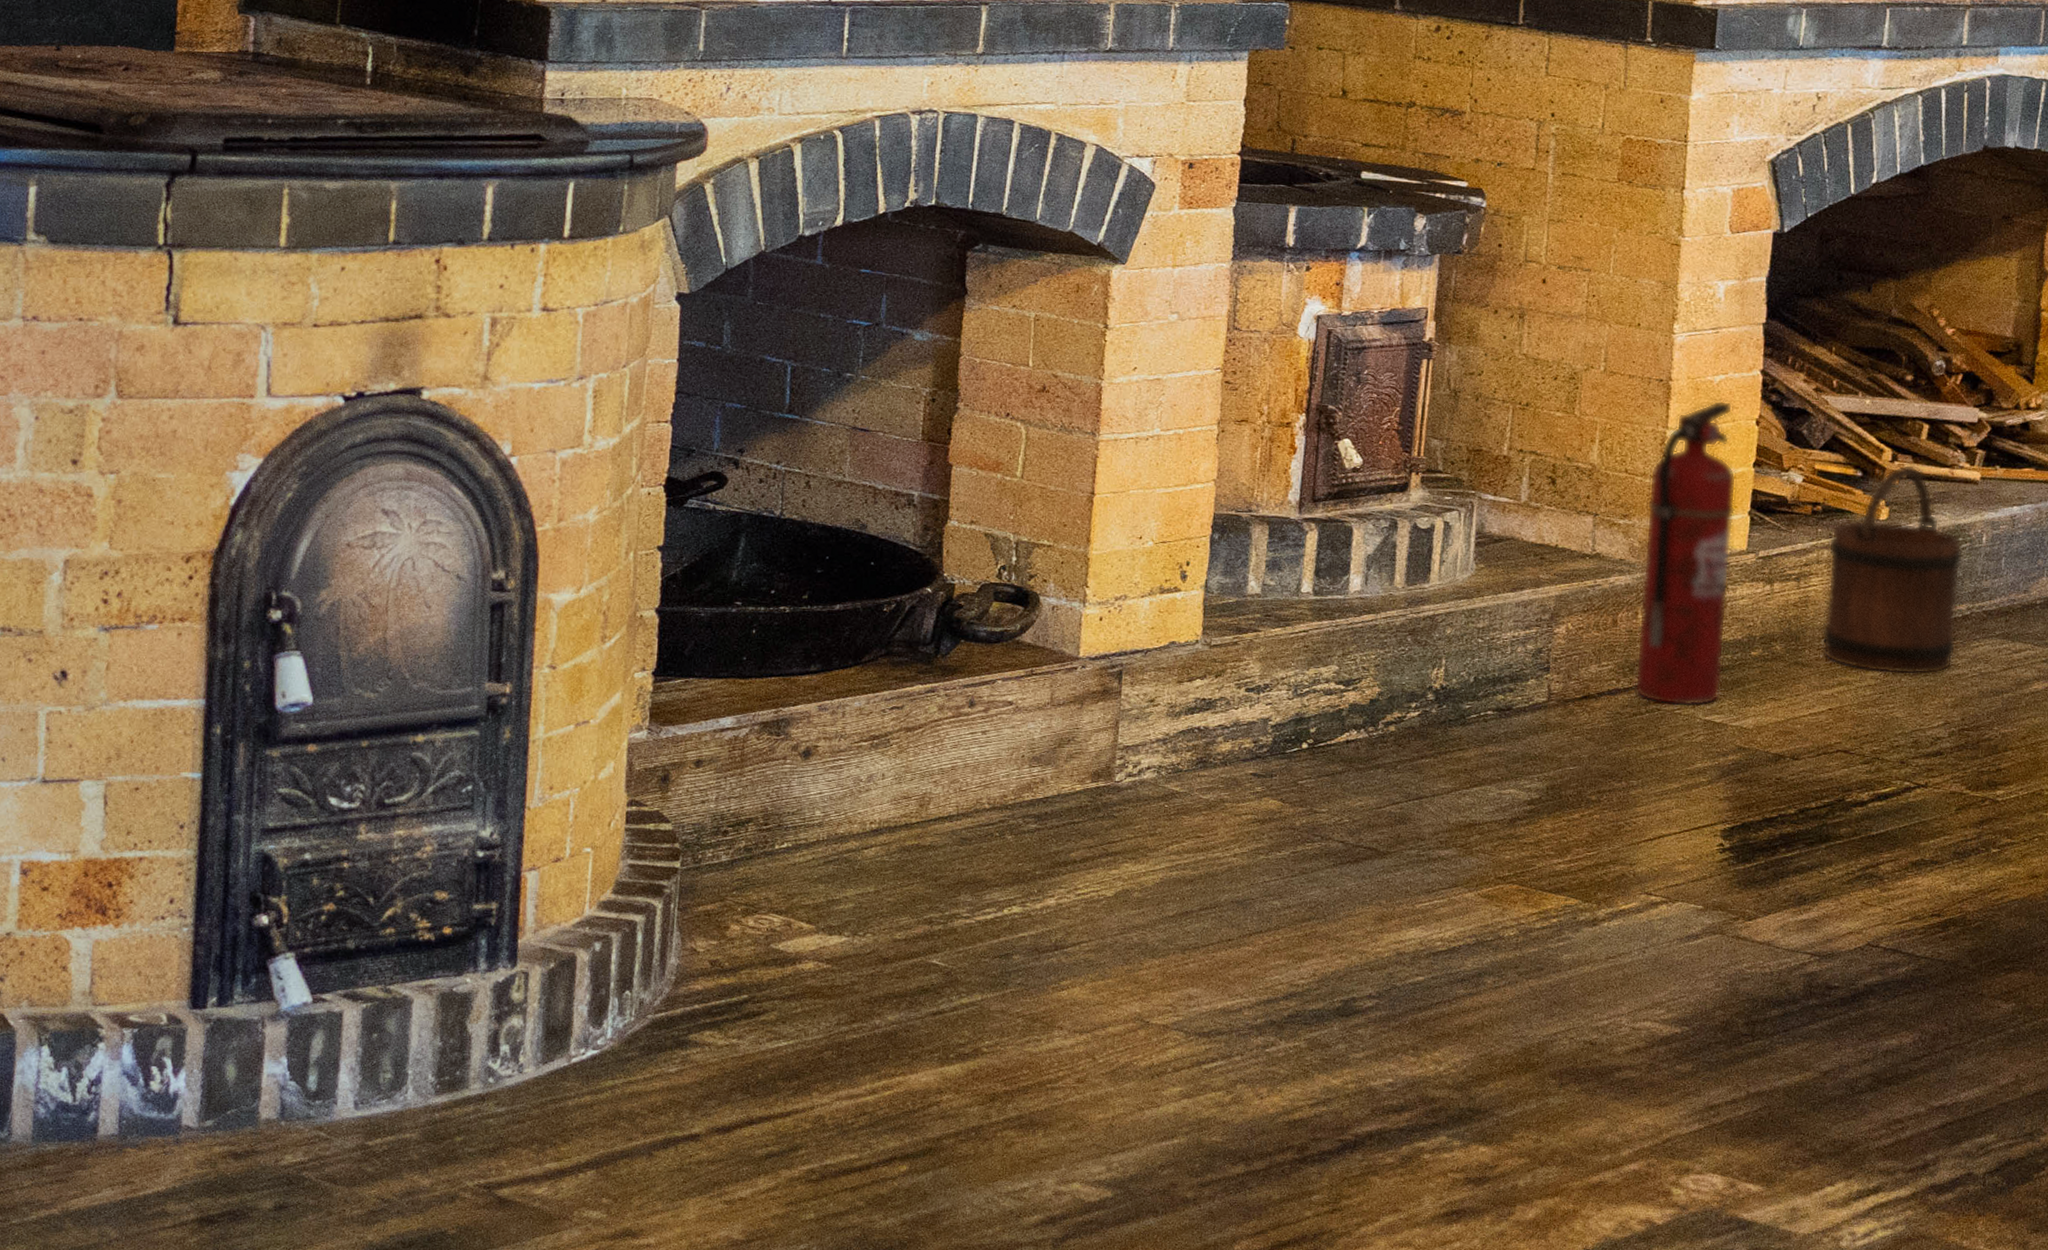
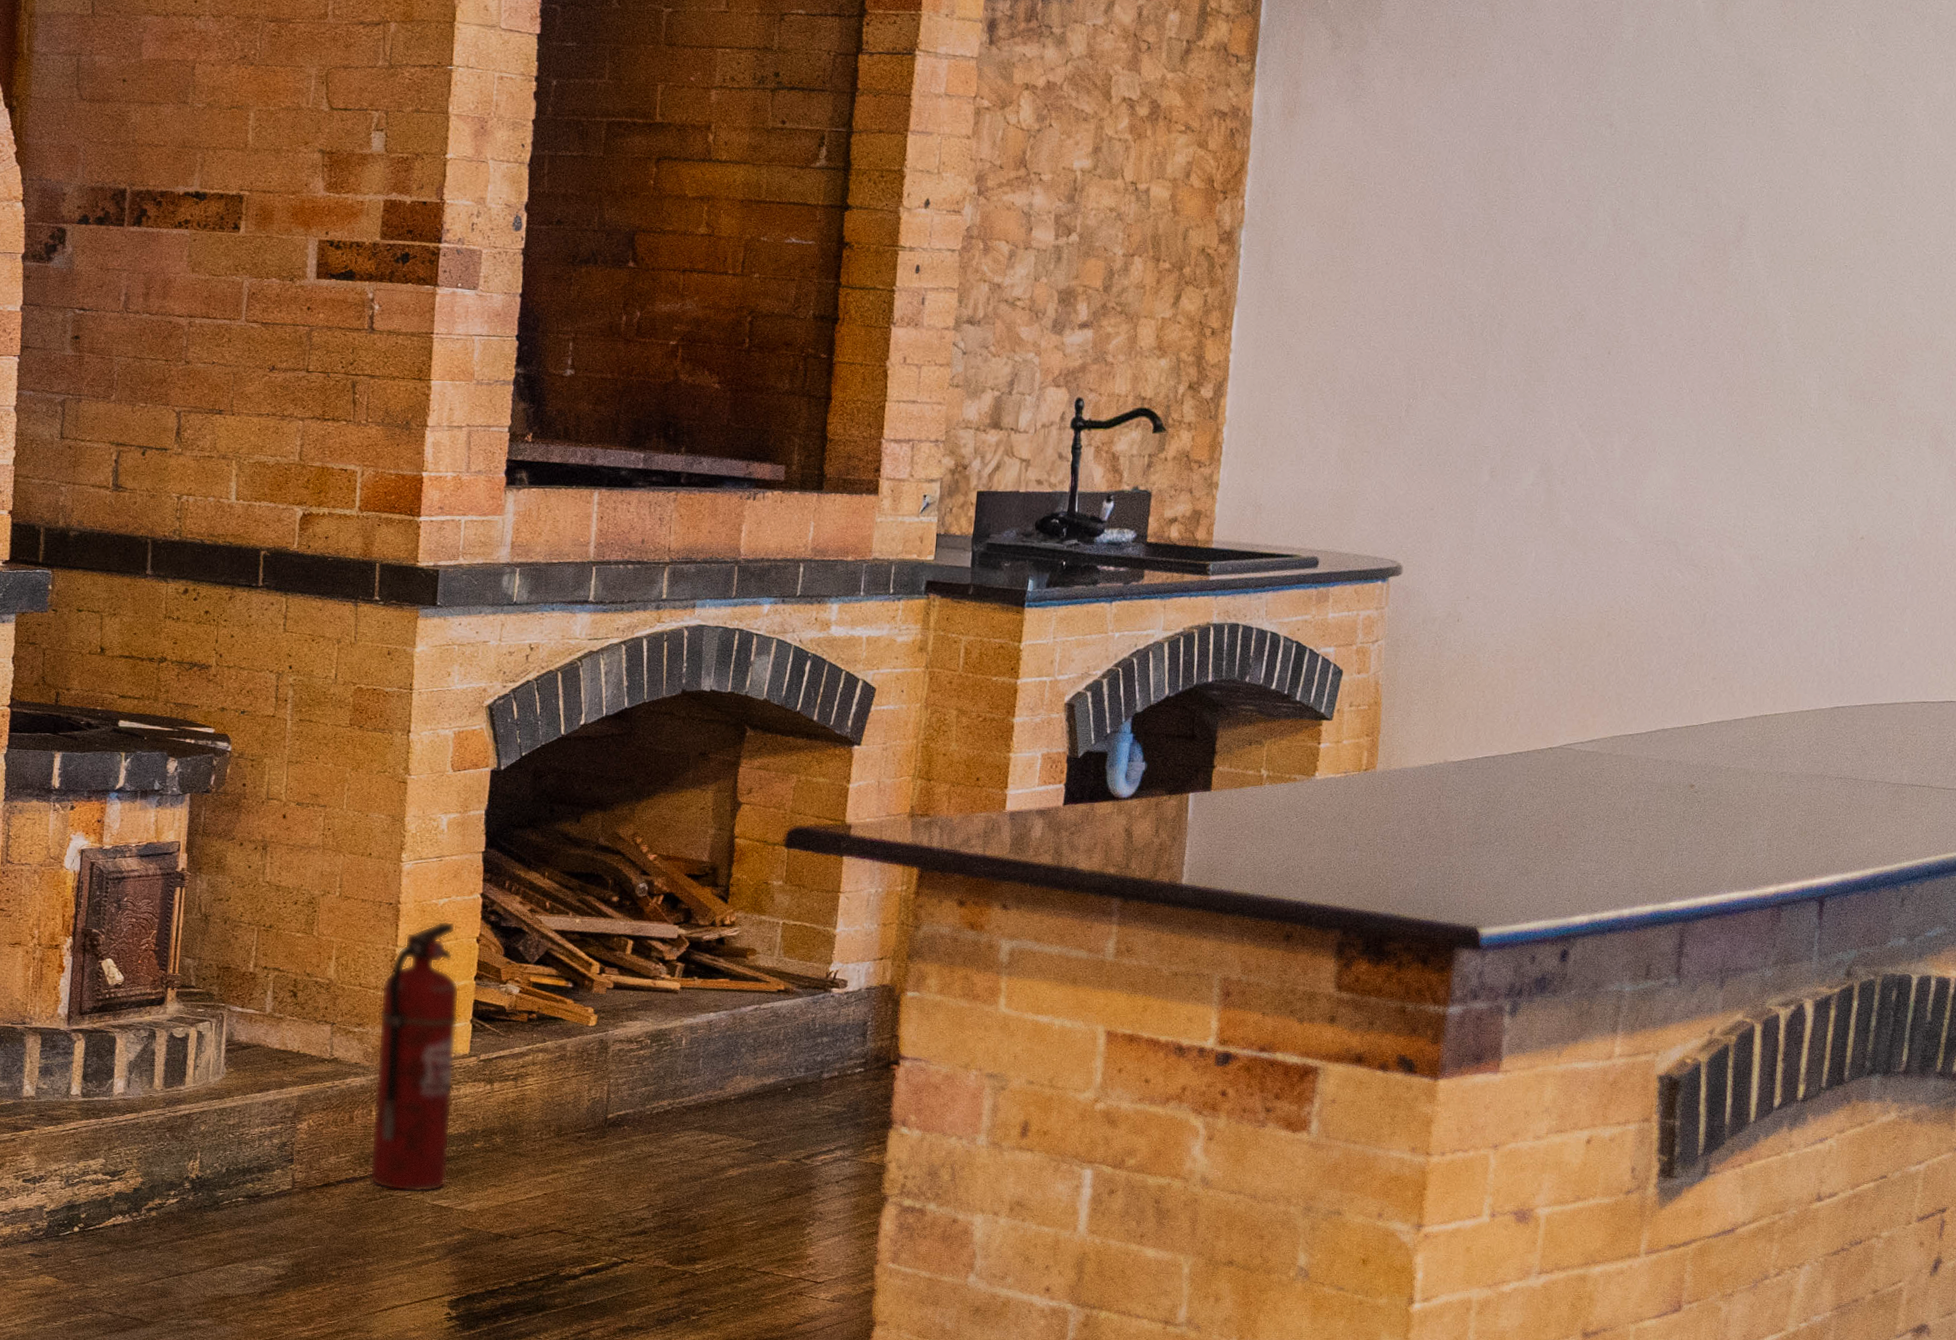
bucket: present [1822,464,1964,675] -> none [537,976,665,1164]

